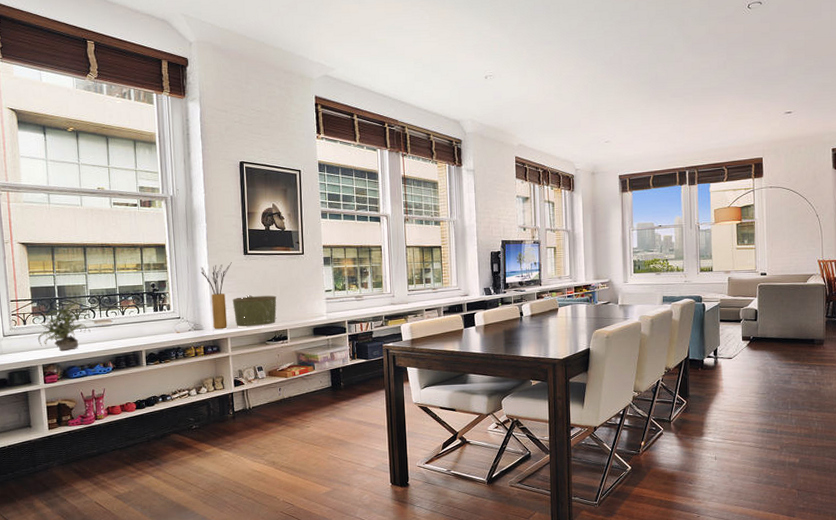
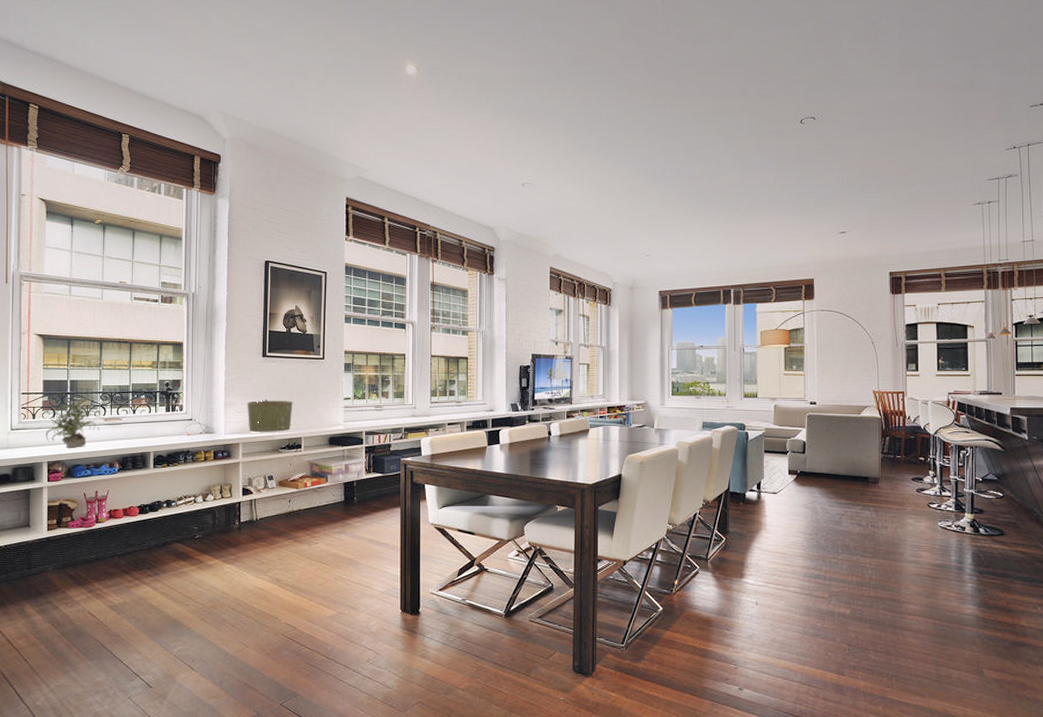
vase: present [200,262,232,330] -> none [217,364,249,434]

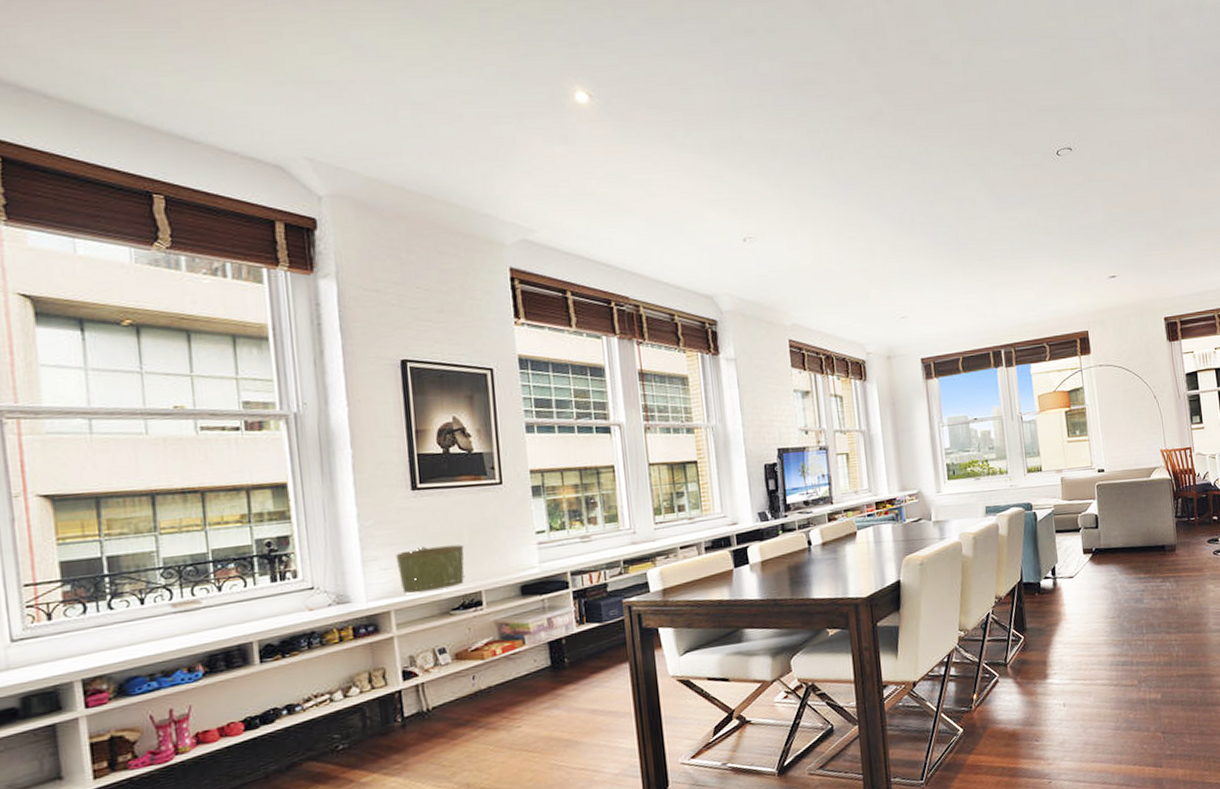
potted plant: present [46,395,105,449] -> none [73,574,173,656]

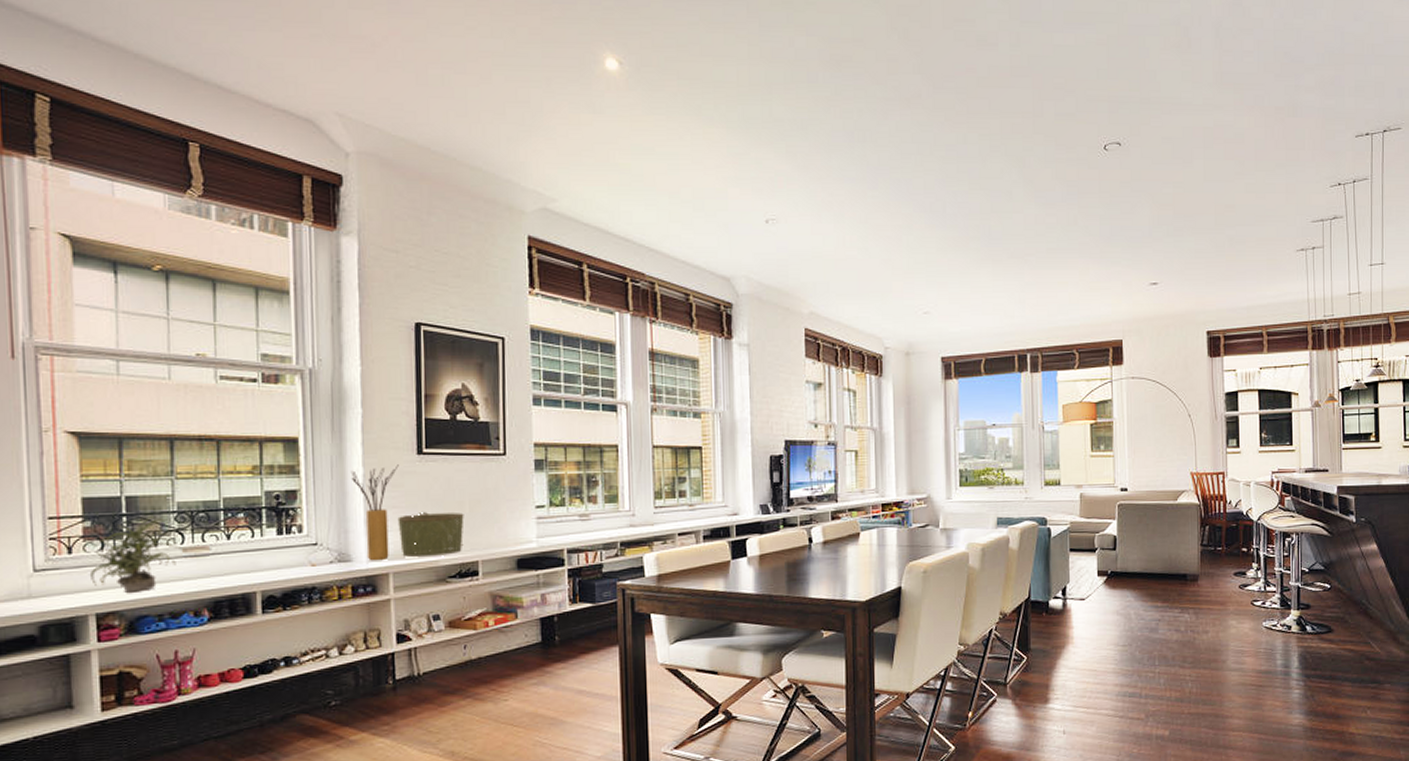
potted plant: none [73,574,173,656] -> present [91,516,184,594]
vase: none [344,502,394,601] -> present [350,464,399,561]

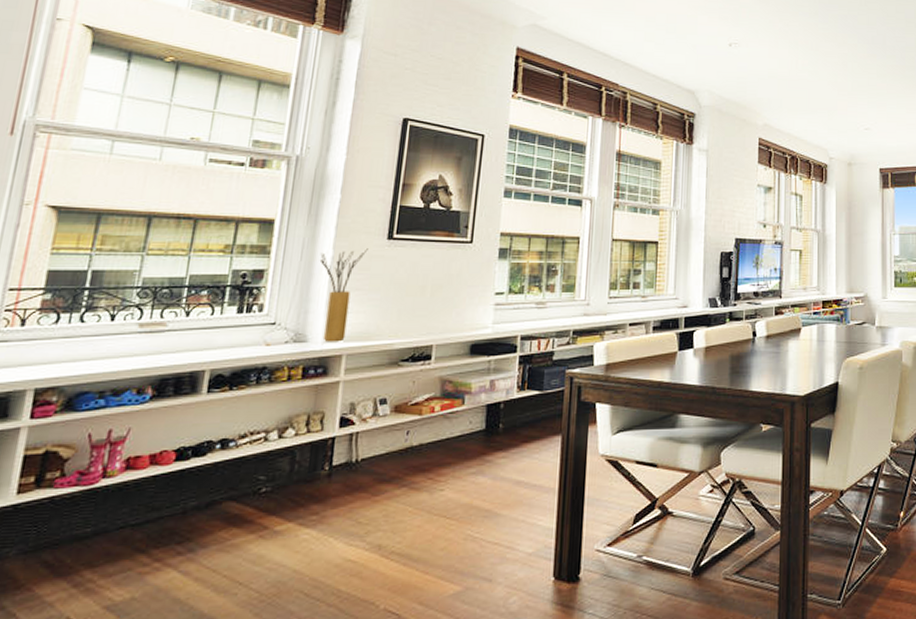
potted plant: present [91,516,184,594] -> none [38,291,140,369]
basket: present [397,512,464,558] -> none [358,295,425,340]

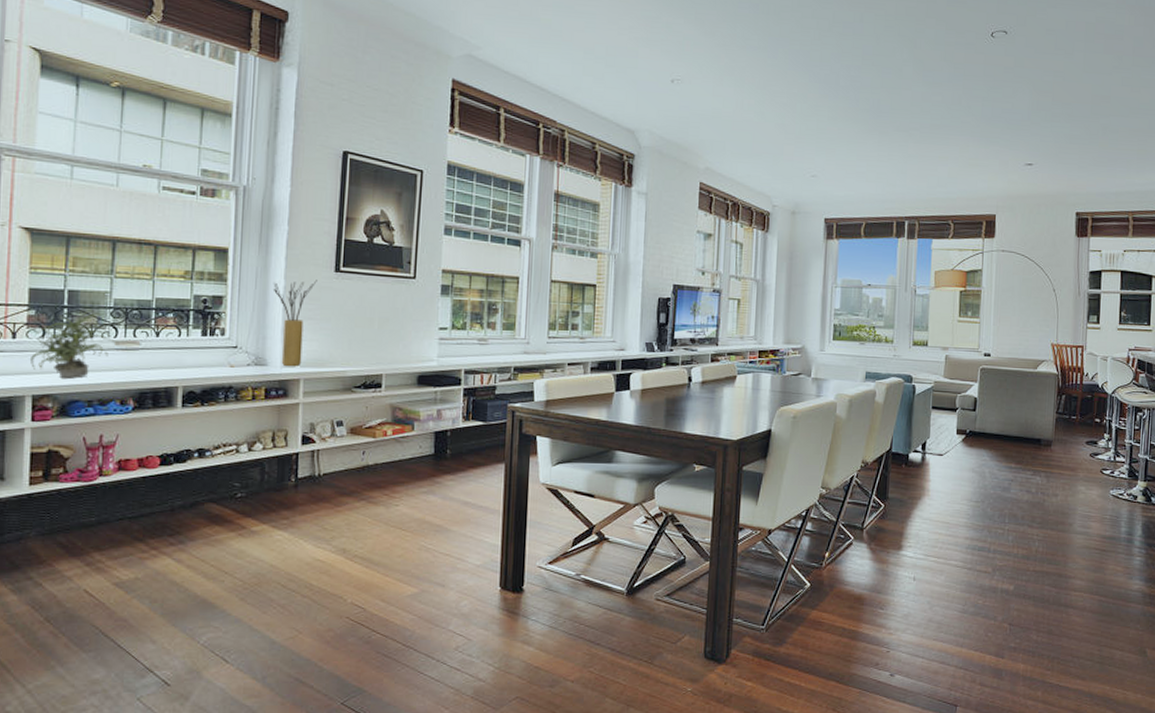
potted plant: none [38,291,140,369] -> present [31,310,117,380]

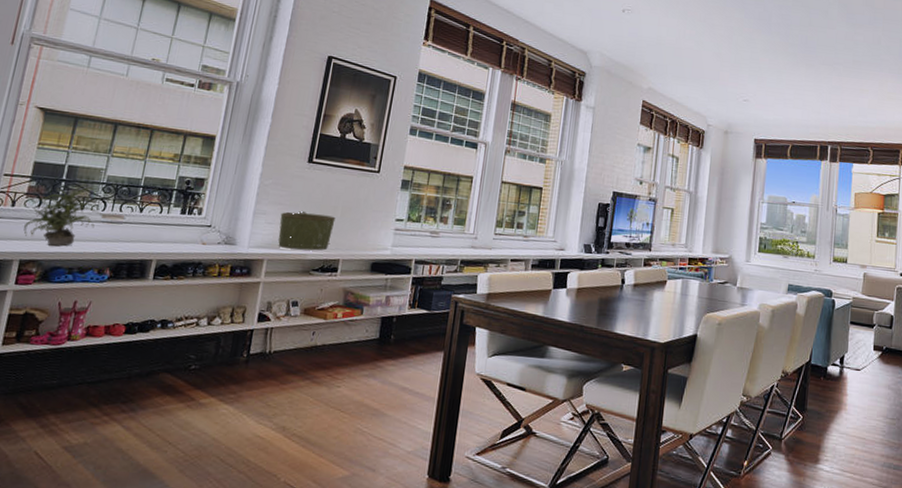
vase: present [273,280,317,367] -> none [249,169,291,248]
basket: none [312,325,373,368] -> present [278,211,336,251]

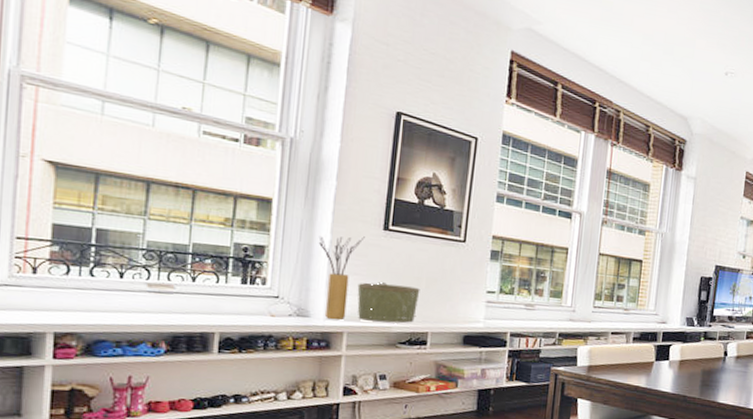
potted plant: present [23,184,104,247] -> none [53,250,149,319]
vase: none [249,169,291,248] -> present [318,236,365,321]

